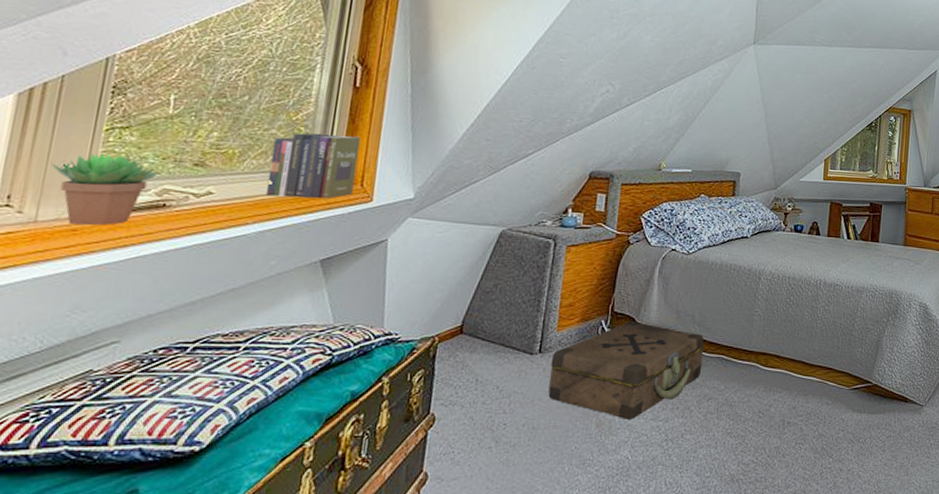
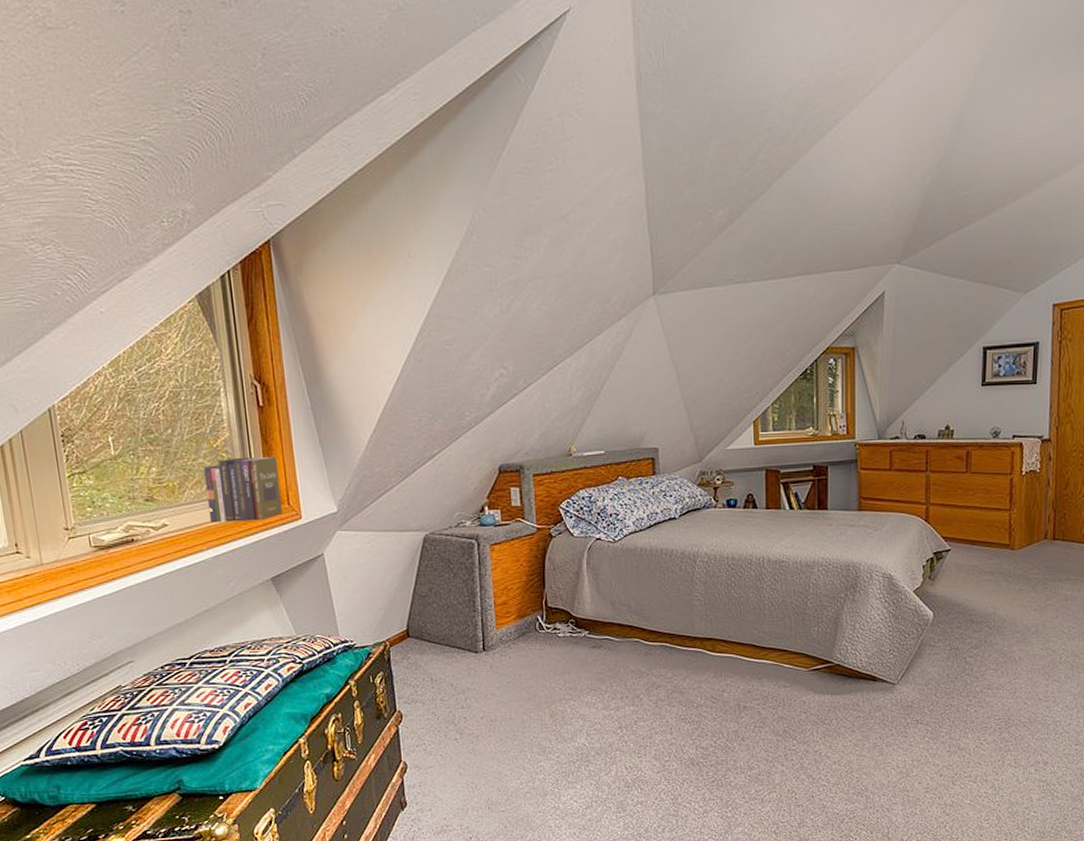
succulent plant: present [51,153,157,226] -> none [38,497,119,565]
suitcase: present [548,321,705,419] -> none [496,614,646,709]

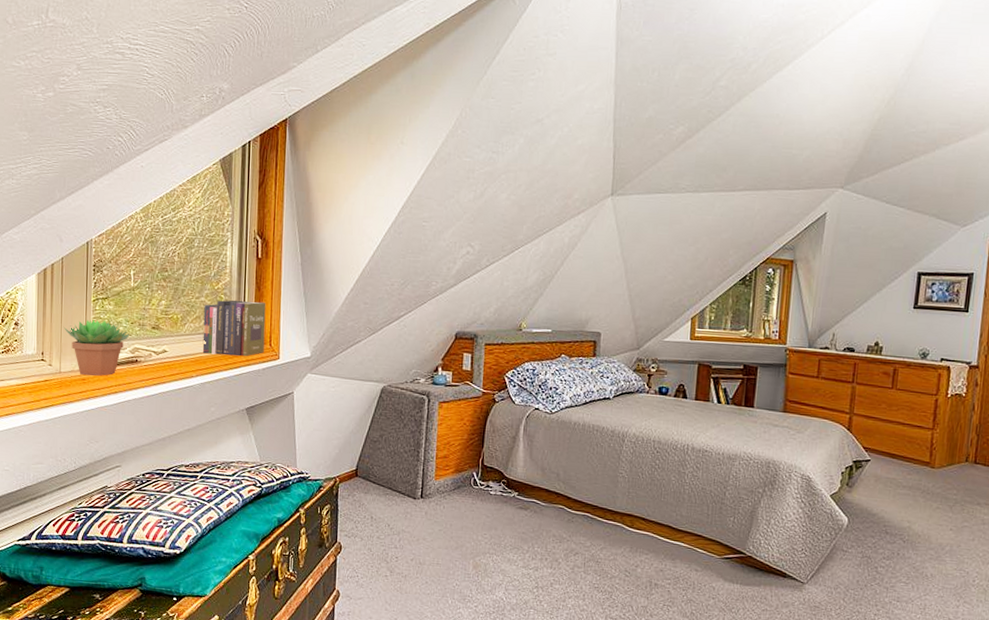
succulent plant: none [38,497,119,565] -> present [64,319,129,377]

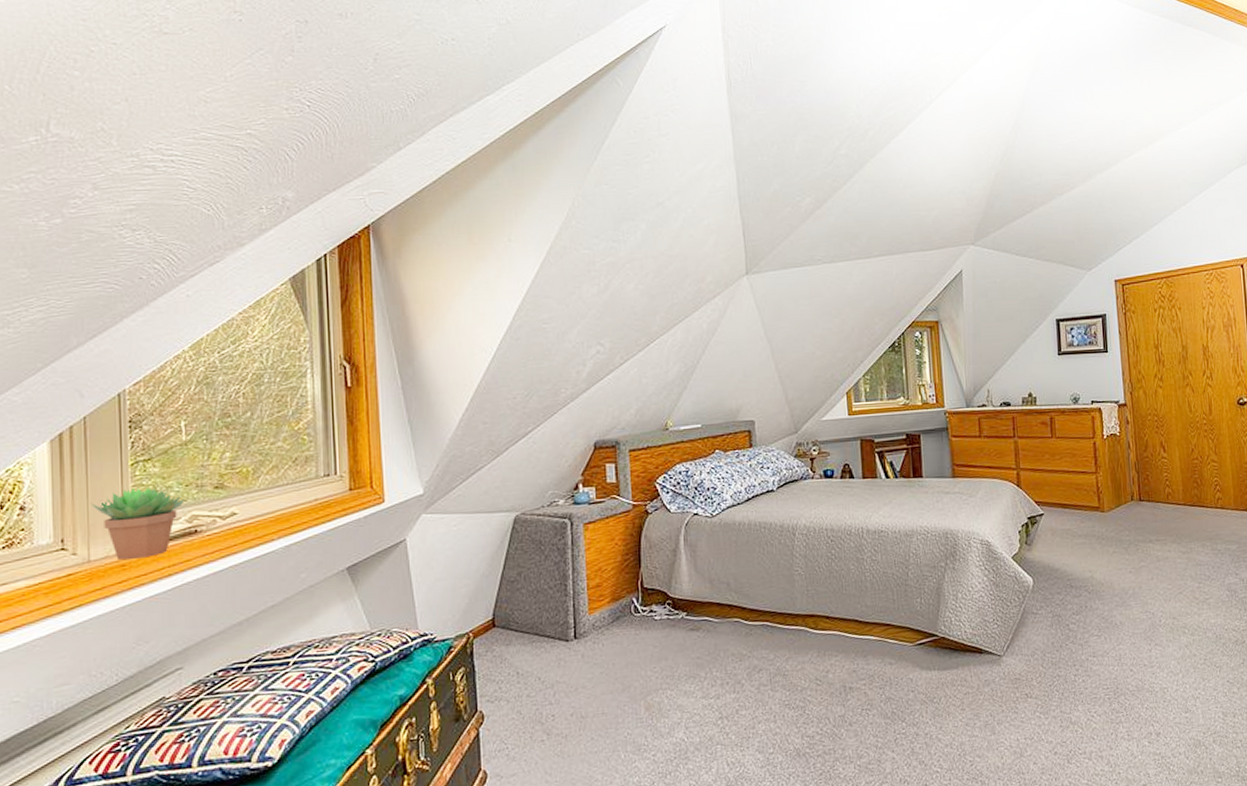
books: present [202,300,266,357] -> none [282,437,364,510]

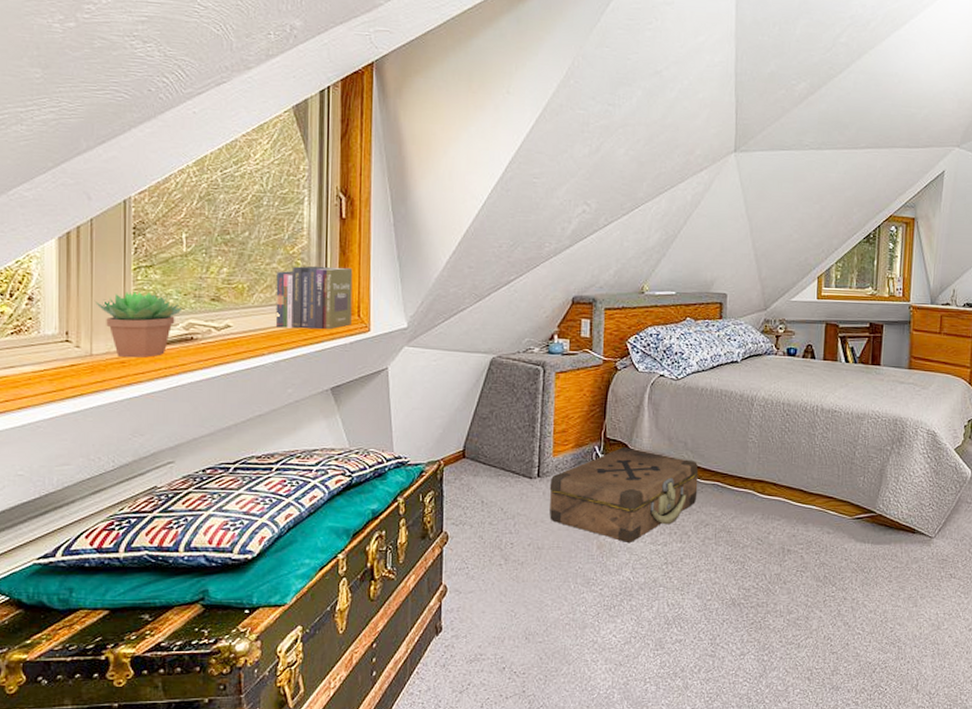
books: none [282,437,364,510] -> present [275,265,353,330]
suitcase: none [588,595,747,700] -> present [549,447,699,542]

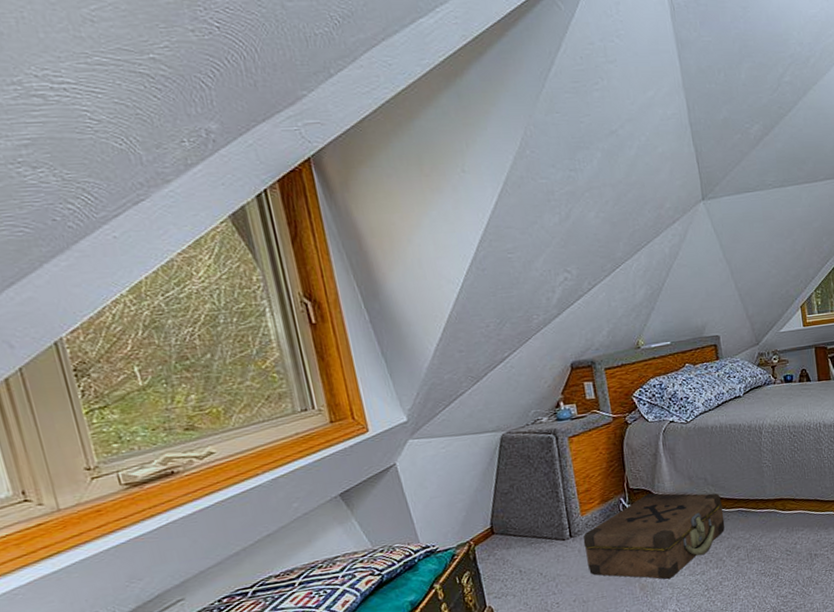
succulent plant: present [96,291,181,359] -> none [49,433,153,507]
books: present [275,265,353,330] -> none [252,372,347,446]

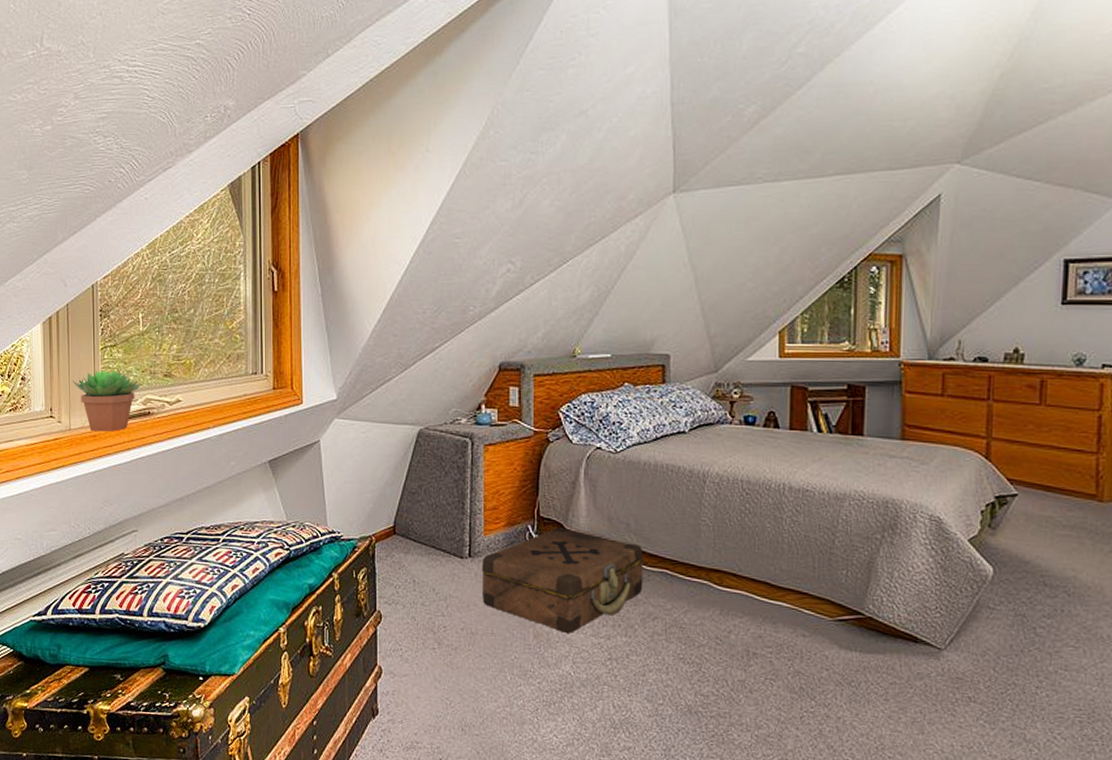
succulent plant: none [49,433,153,507] -> present [72,369,140,433]

